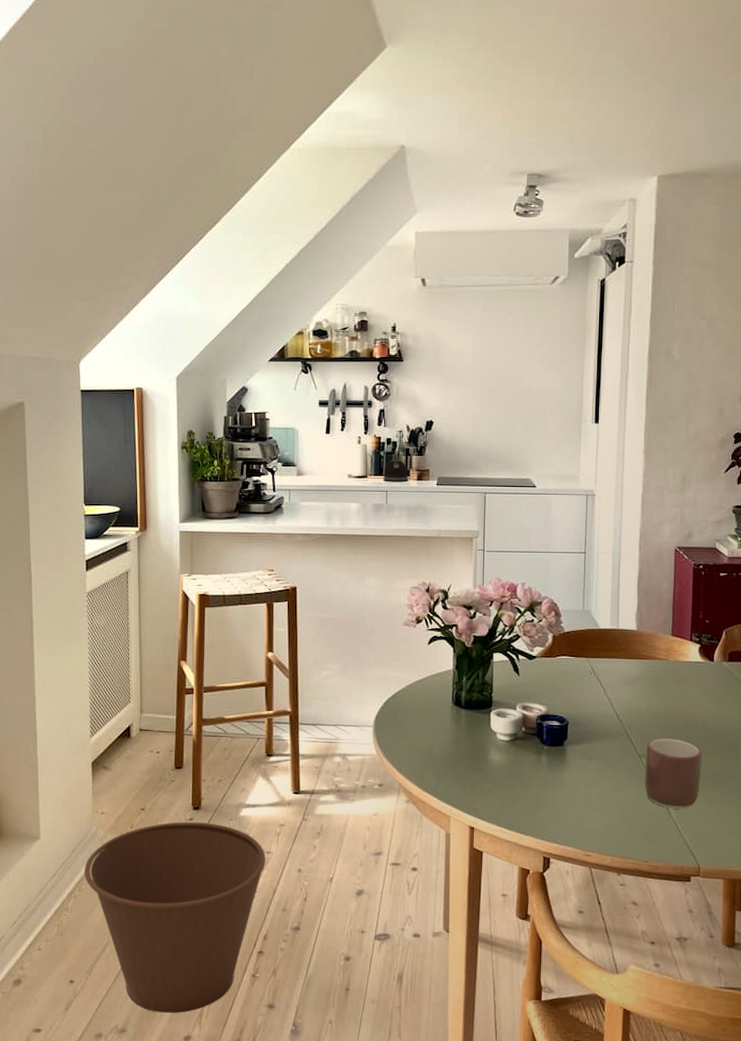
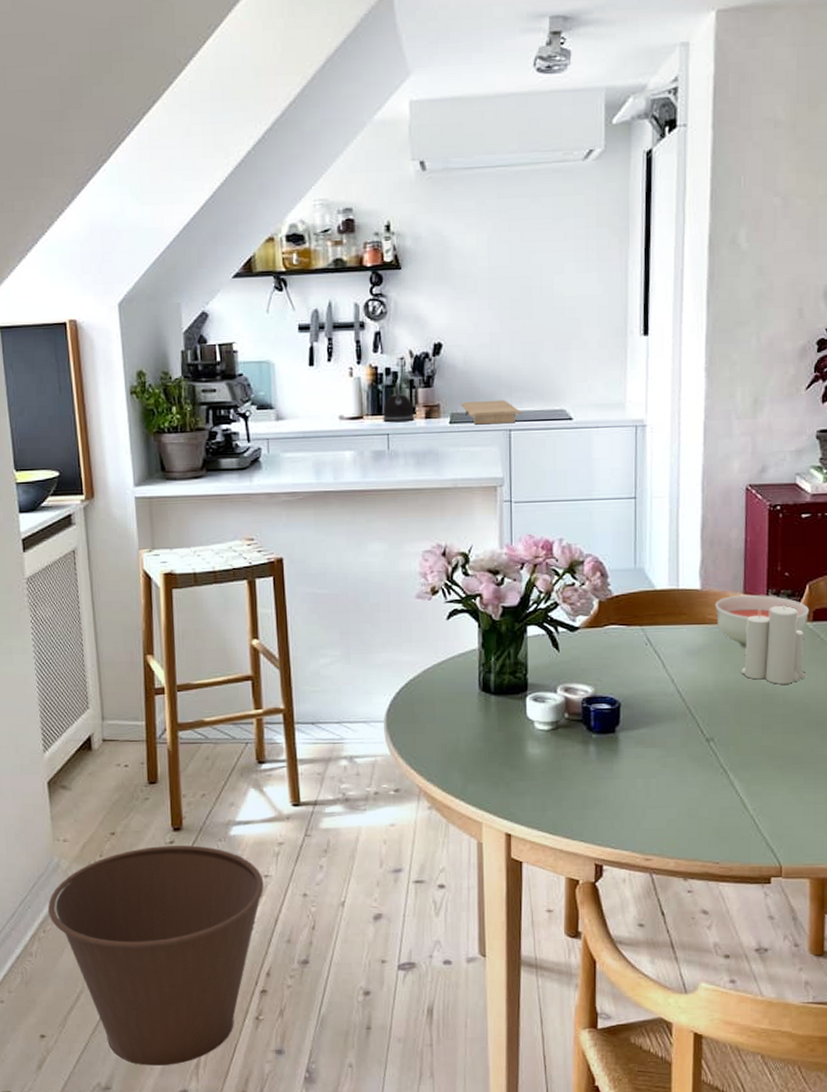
cutting board: none [446,468,495,488] -> present [460,400,522,425]
mug: present [644,737,702,809] -> none [714,716,783,800]
bowl: none [648,636,726,682] -> present [715,594,810,649]
candle: none [669,643,722,713] -> present [741,601,806,684]

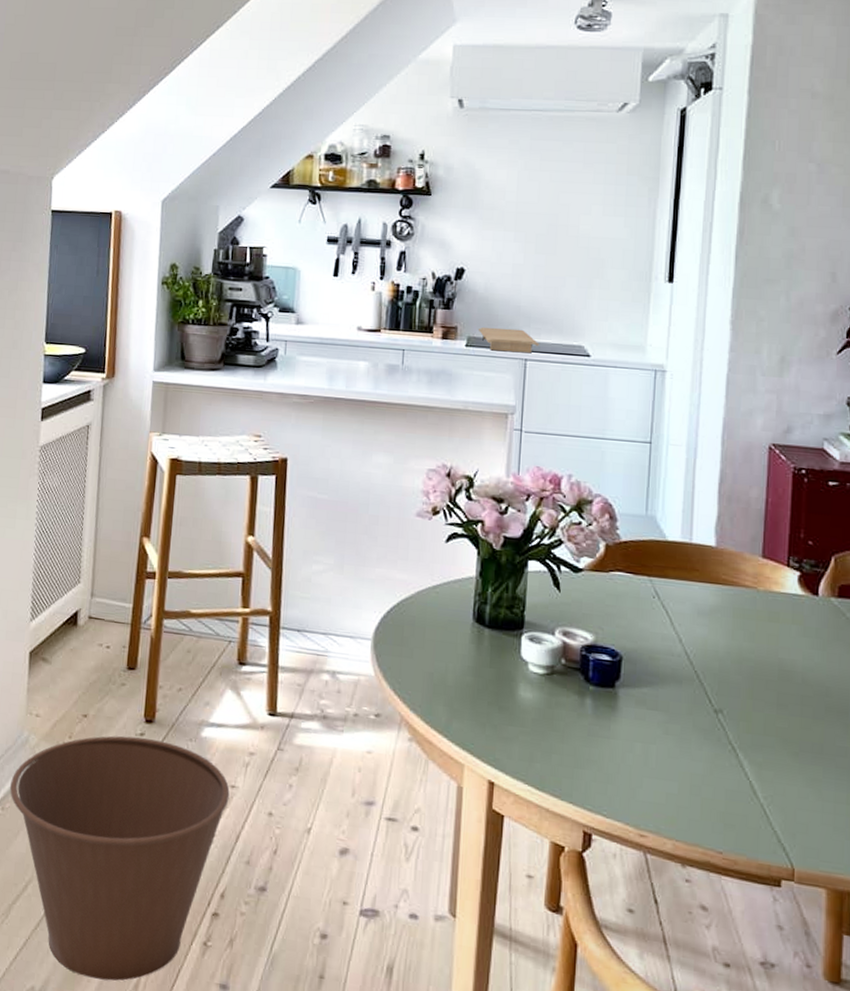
kettle: present [383,381,415,423] -> none [400,300,432,340]
bowl: present [715,594,810,649] -> none [730,558,835,617]
candle: present [741,601,806,684] -> none [756,571,828,663]

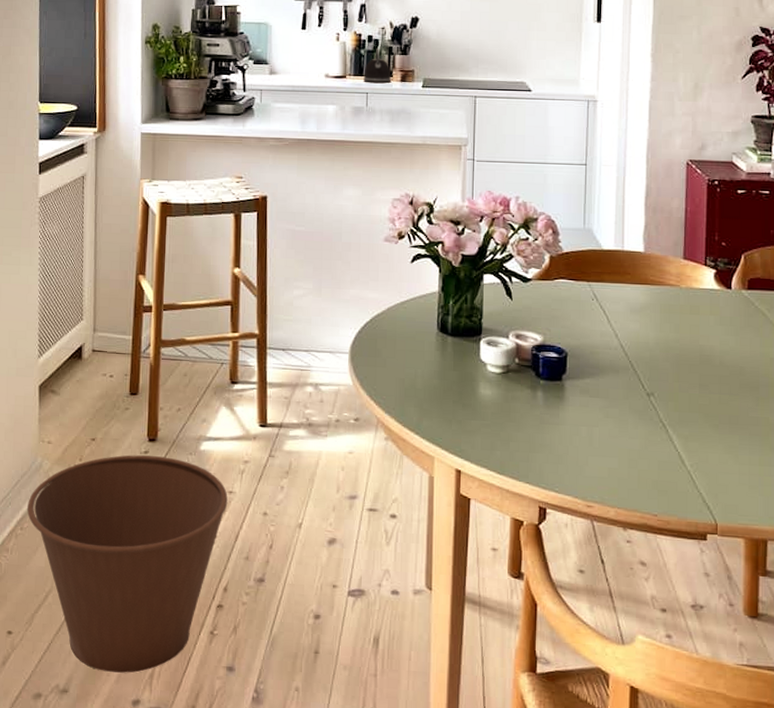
kettle: none [400,300,432,340] -> present [363,47,392,84]
cutting board: present [478,326,539,354] -> none [432,69,487,91]

